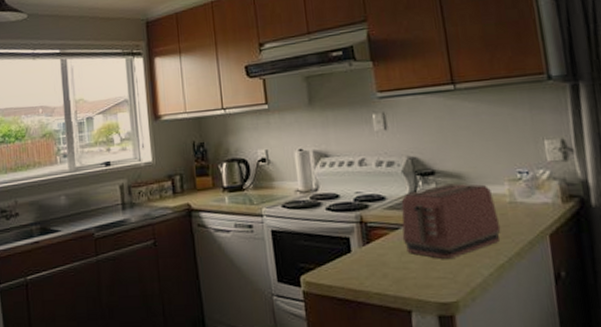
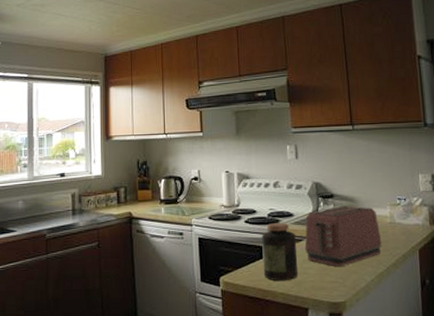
jar: none [348,208,397,279] -> present [262,223,299,282]

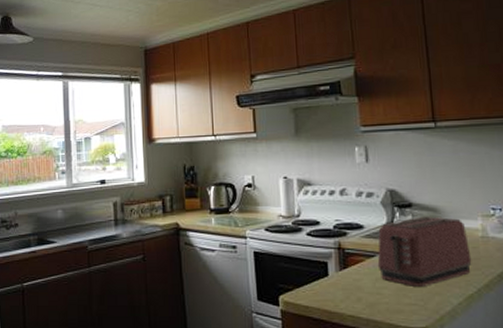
jar: present [262,223,299,282] -> none [326,236,371,302]

